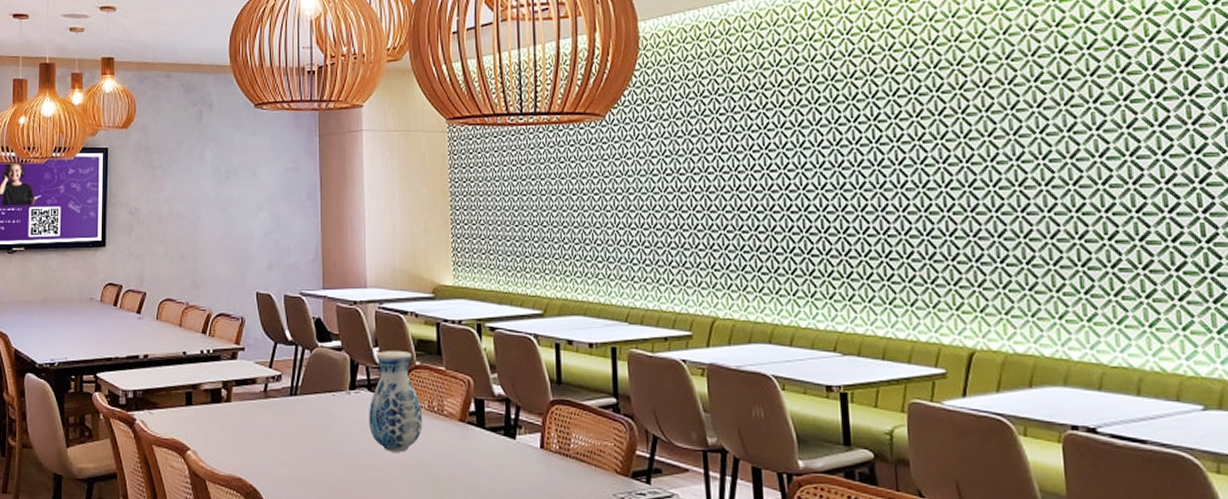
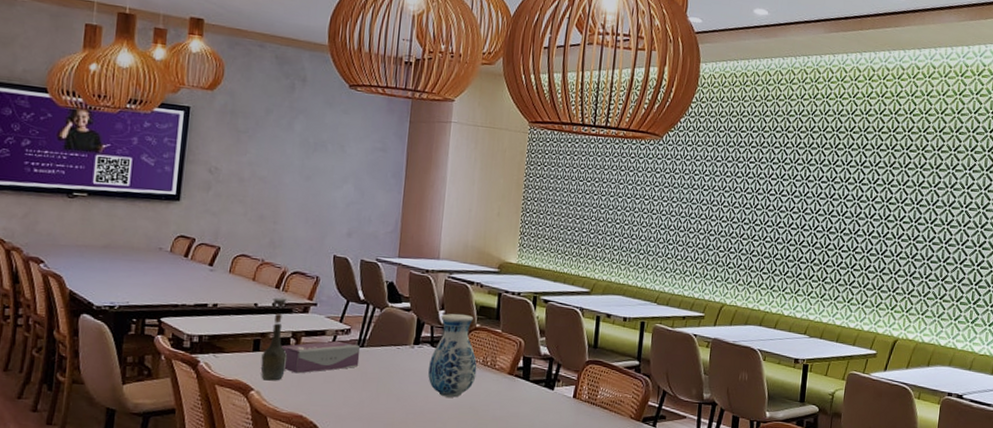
bottle: none [195,344,221,439] -> present [261,297,288,381]
tissue box: none [214,389,294,429] -> present [282,340,361,374]

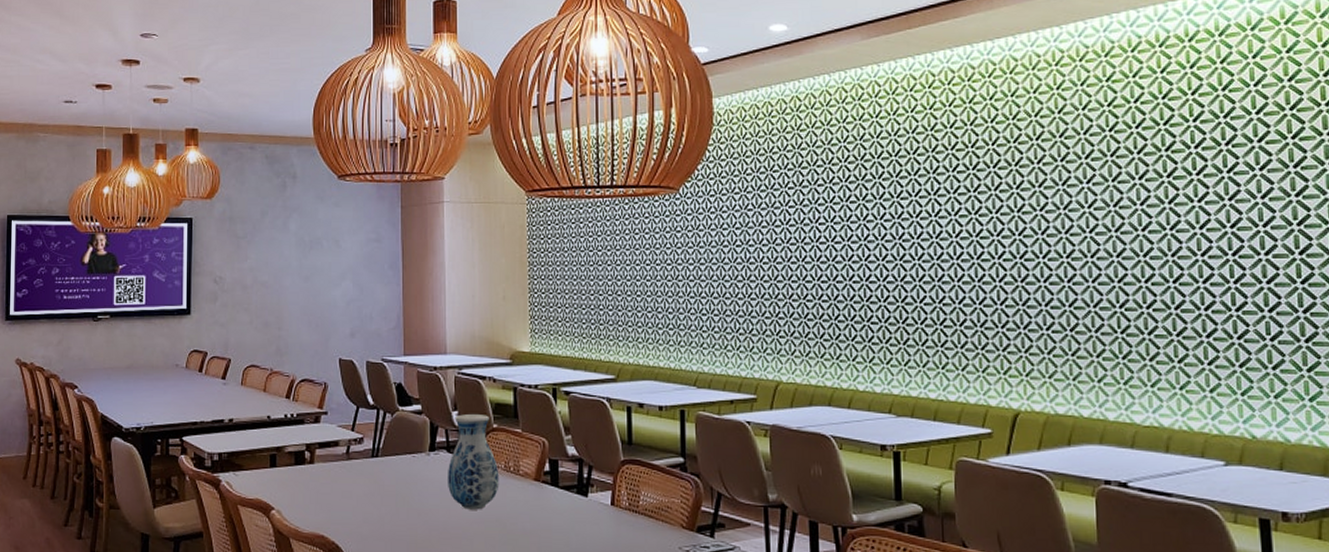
bottle: present [261,297,288,381] -> none [279,408,304,499]
tissue box: present [282,340,361,374] -> none [297,451,375,490]

